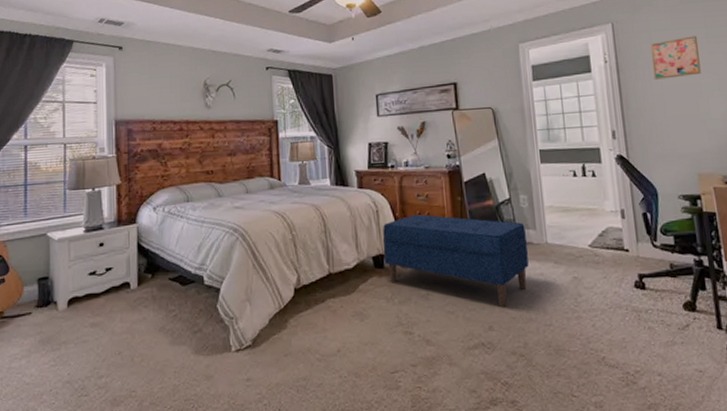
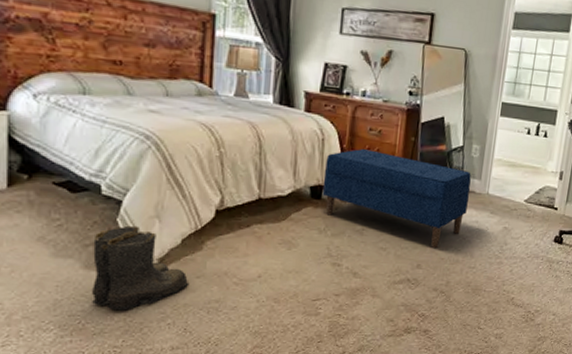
boots: none [200,310,279,393] -> present [92,225,190,311]

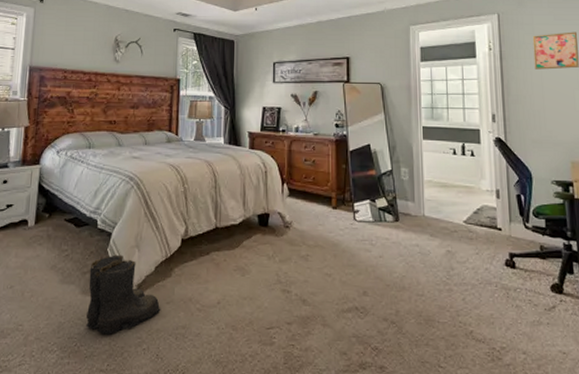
bench: present [322,149,471,248] -> none [268,178,406,273]

